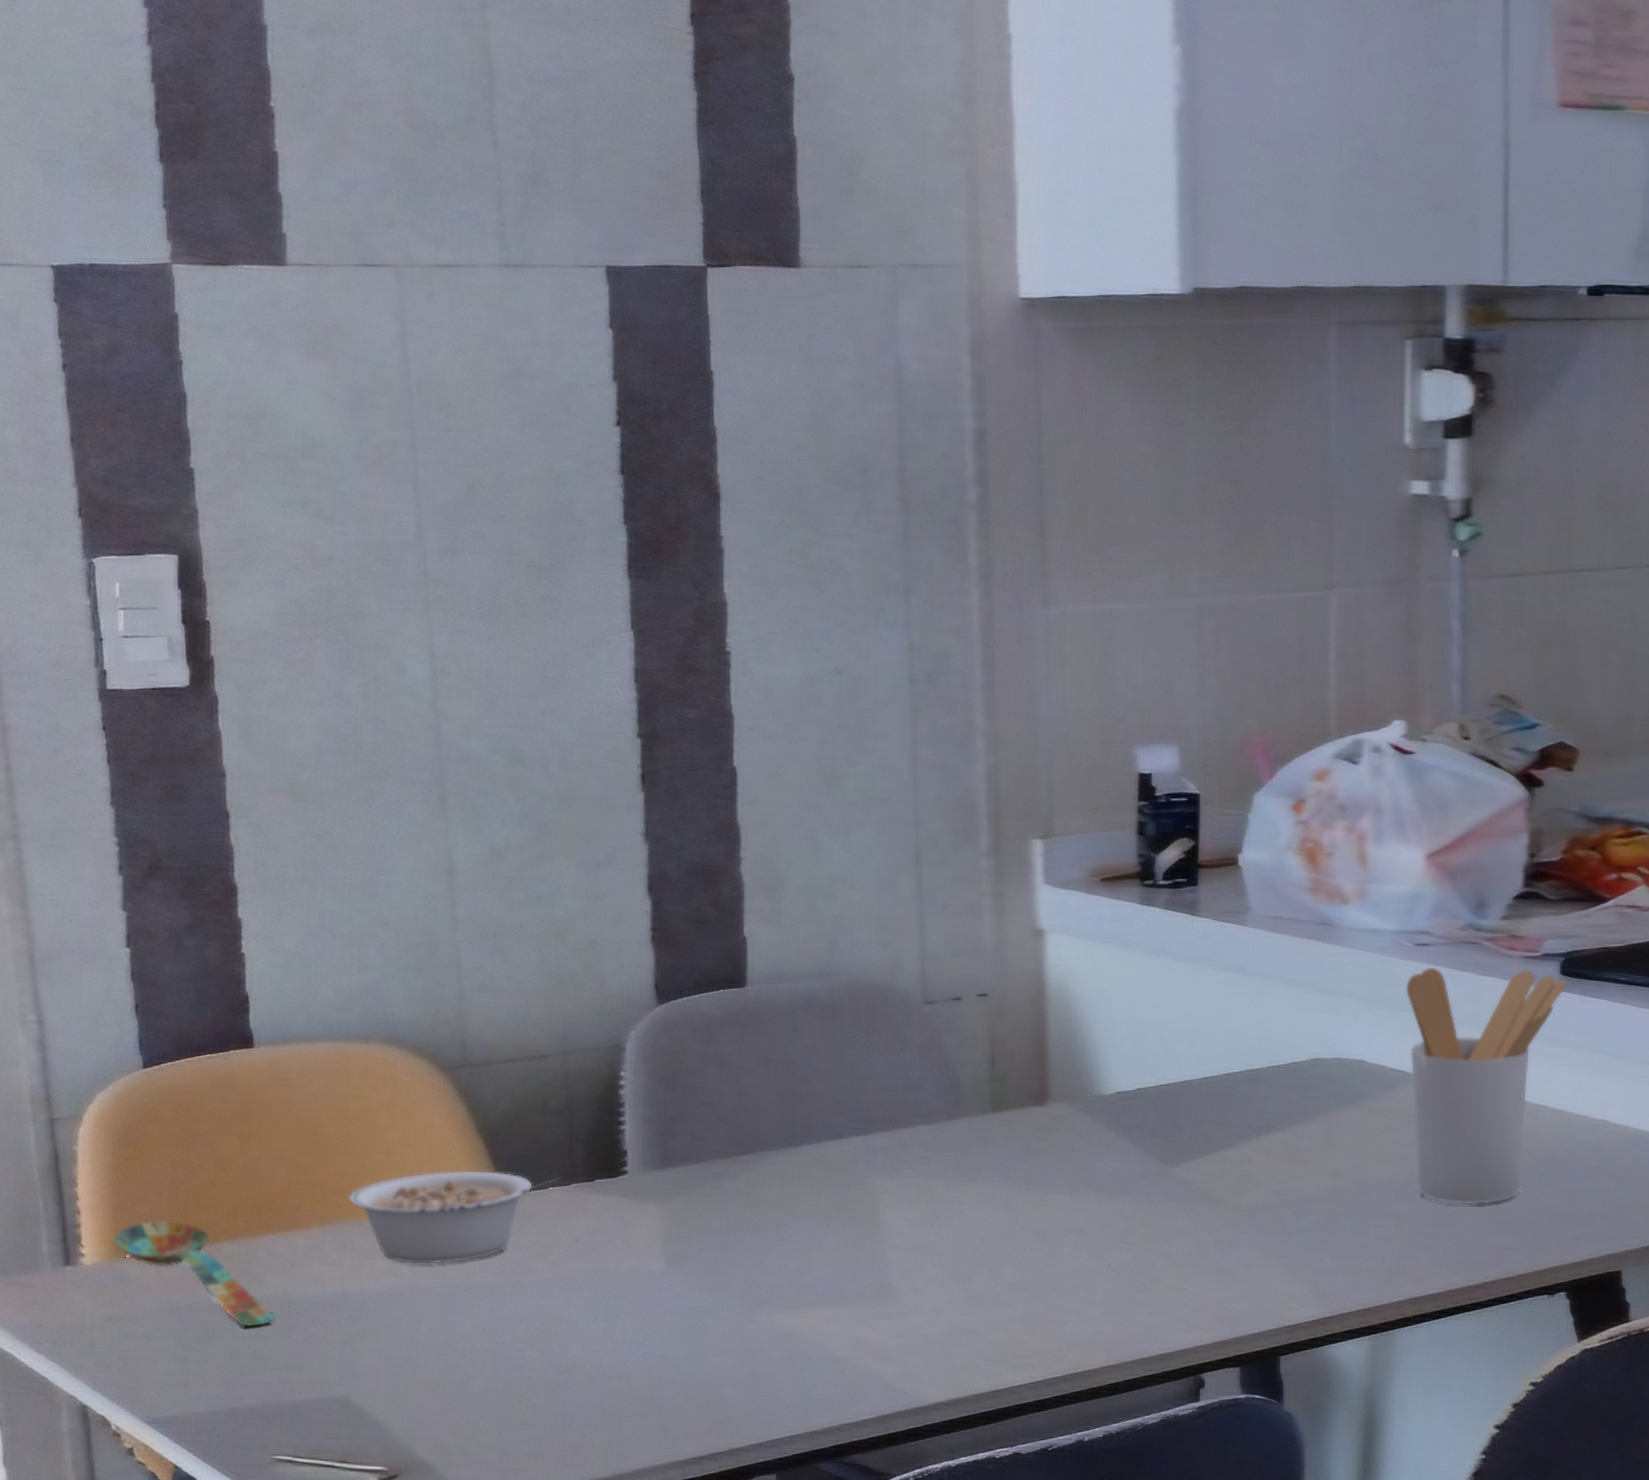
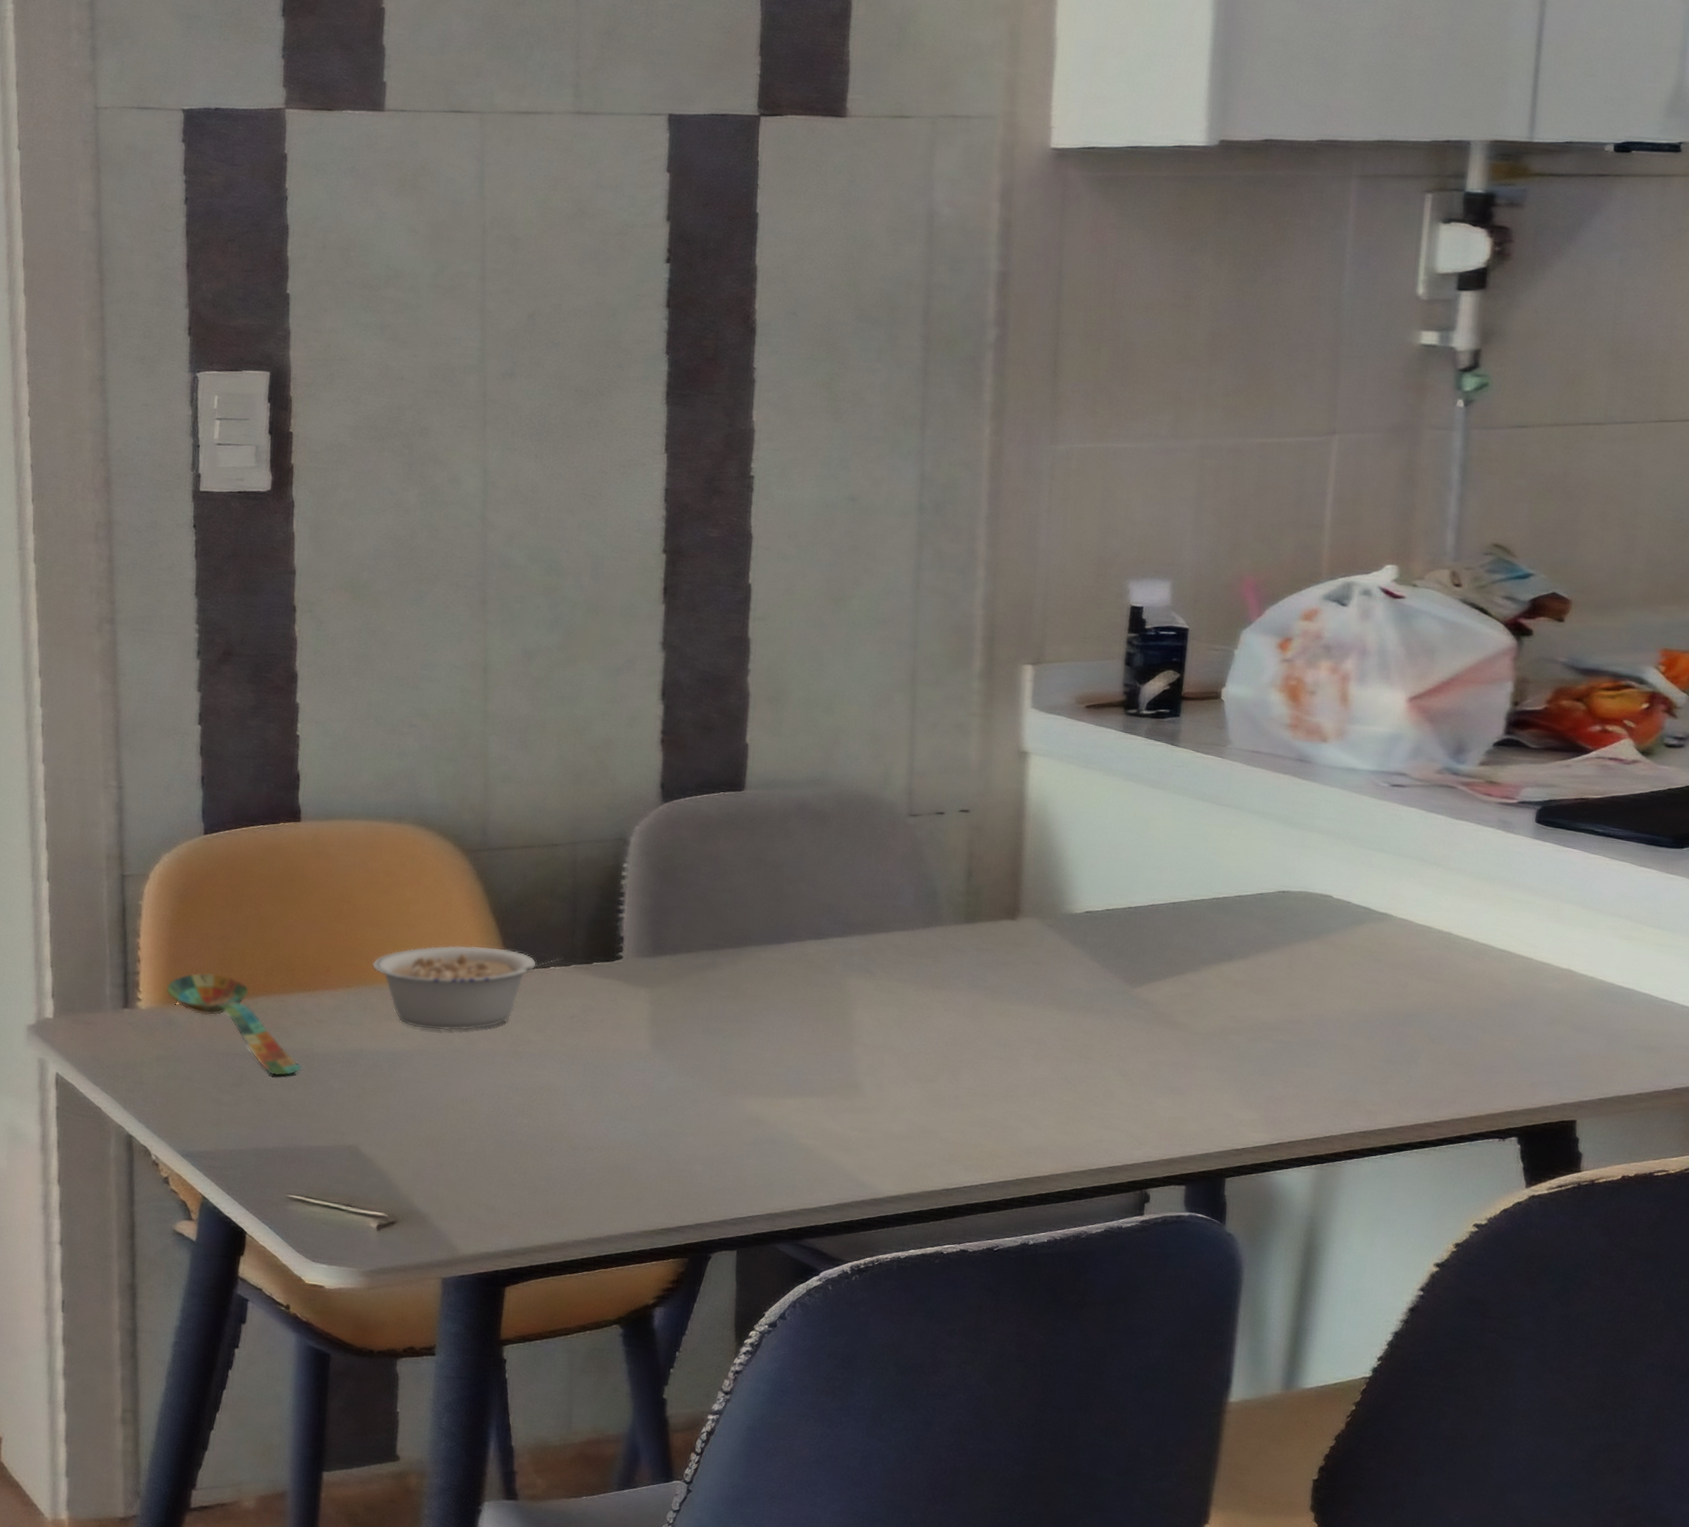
utensil holder: present [1405,967,1567,1205] -> none [1375,808,1542,1045]

